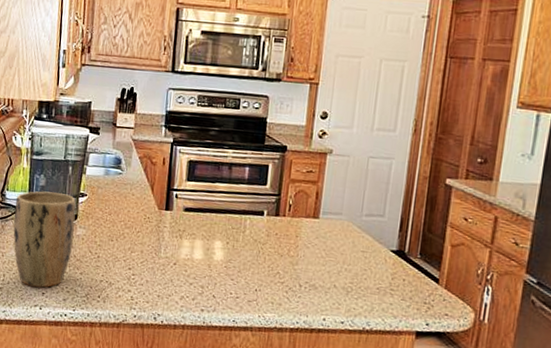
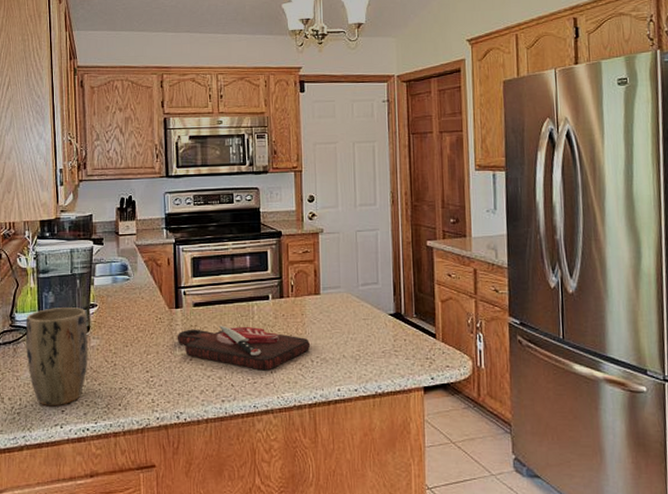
cutting board: none [163,233,301,287] -> present [177,325,311,369]

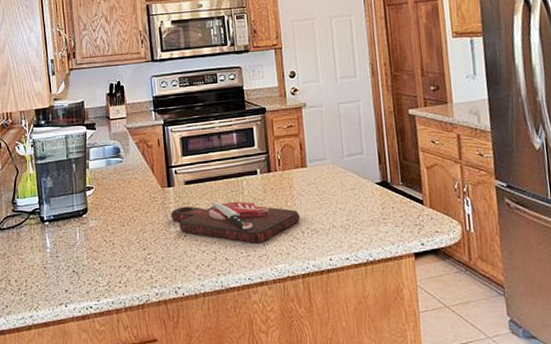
plant pot: present [25,307,88,407] -> none [27,191,87,287]

